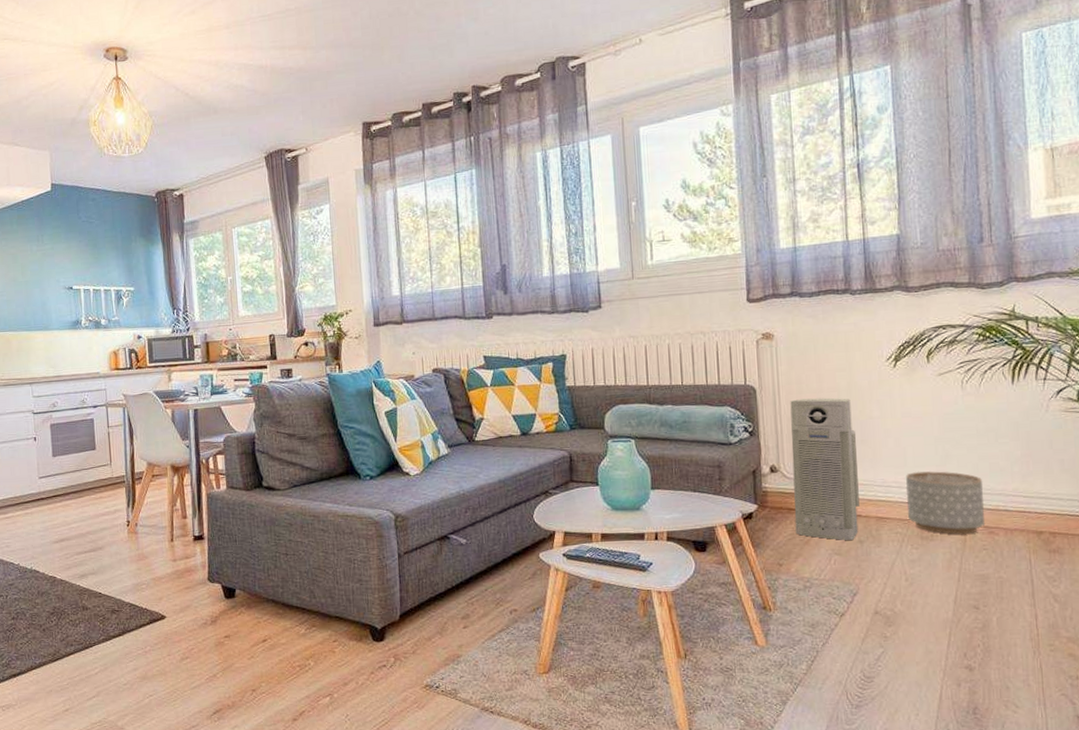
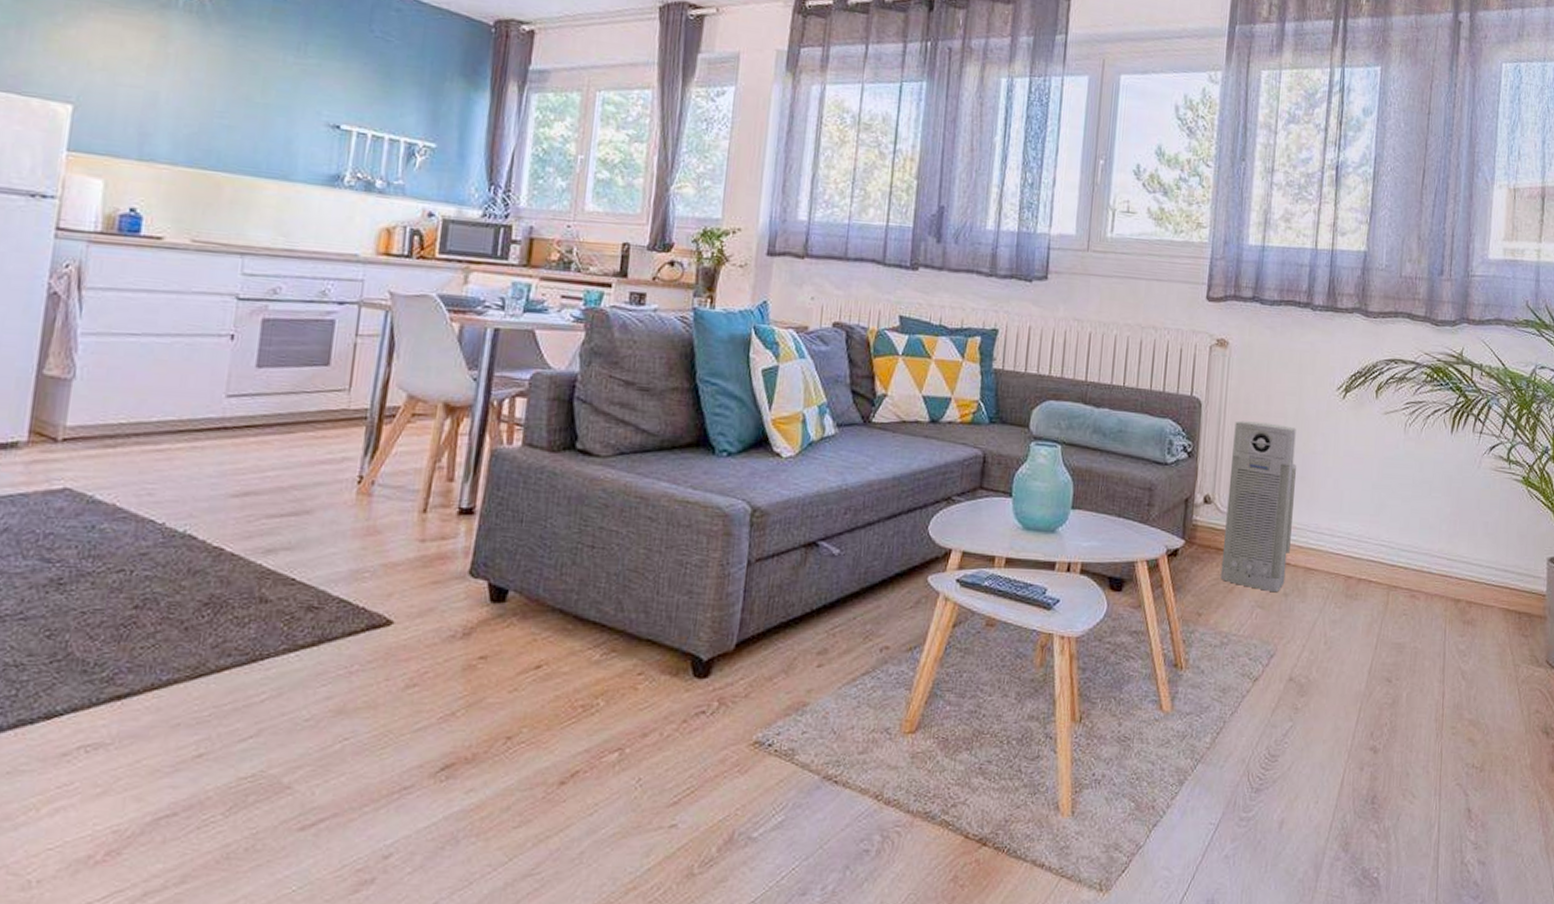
planter: present [906,471,984,534] -> none [1335,519,1412,596]

